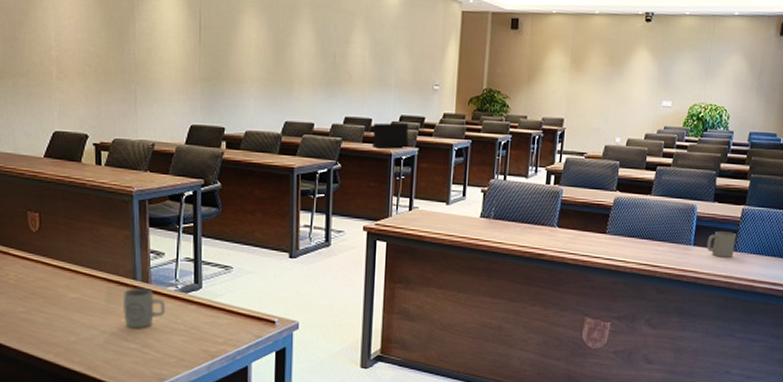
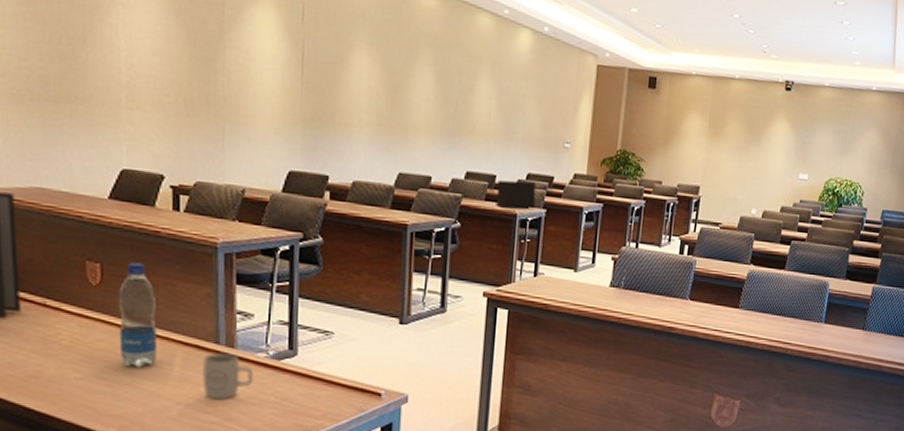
bottle: none [53,211,85,302] -> present [118,262,157,368]
mug: present [706,231,737,258] -> none [837,309,867,336]

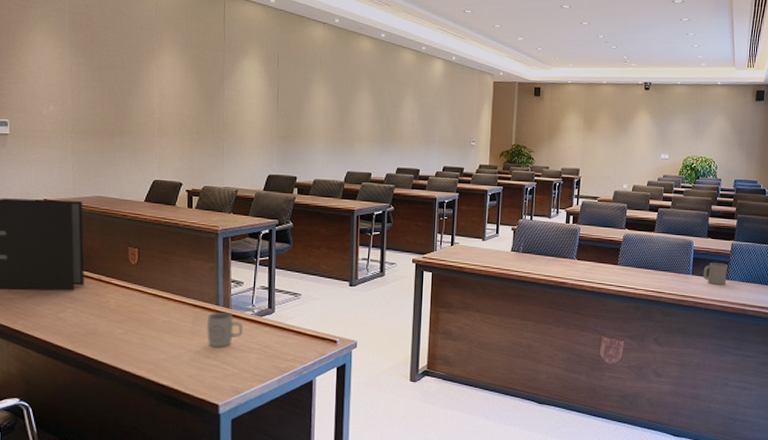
bottle: present [118,262,157,368] -> none [149,247,175,325]
laptop: present [496,180,536,209] -> none [420,172,451,194]
mug: none [837,309,867,336] -> present [703,263,728,285]

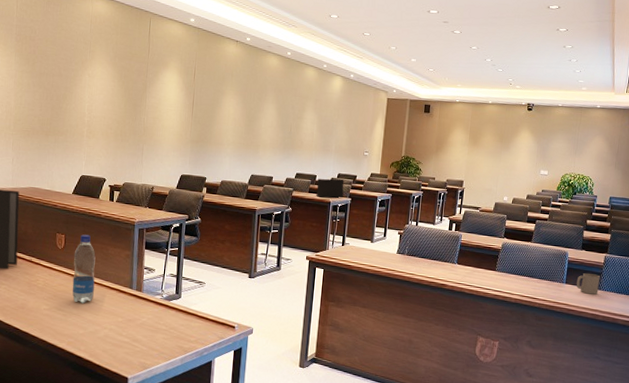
bottle: none [149,247,175,325] -> present [72,234,96,304]
mug: present [206,311,243,348] -> none [120,294,153,327]
laptop: none [420,172,451,194] -> present [316,178,344,198]

